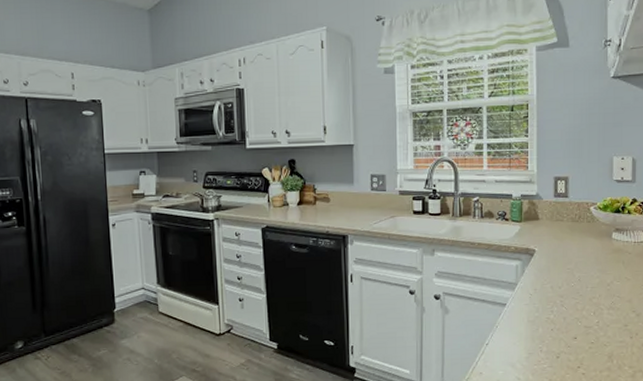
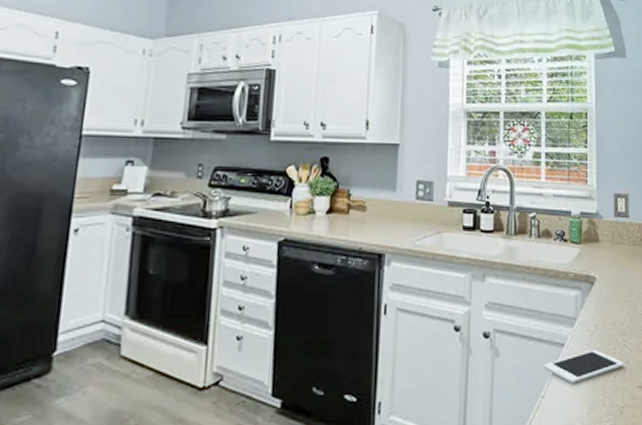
cell phone: none [487,308,561,334] -> present [543,350,624,383]

